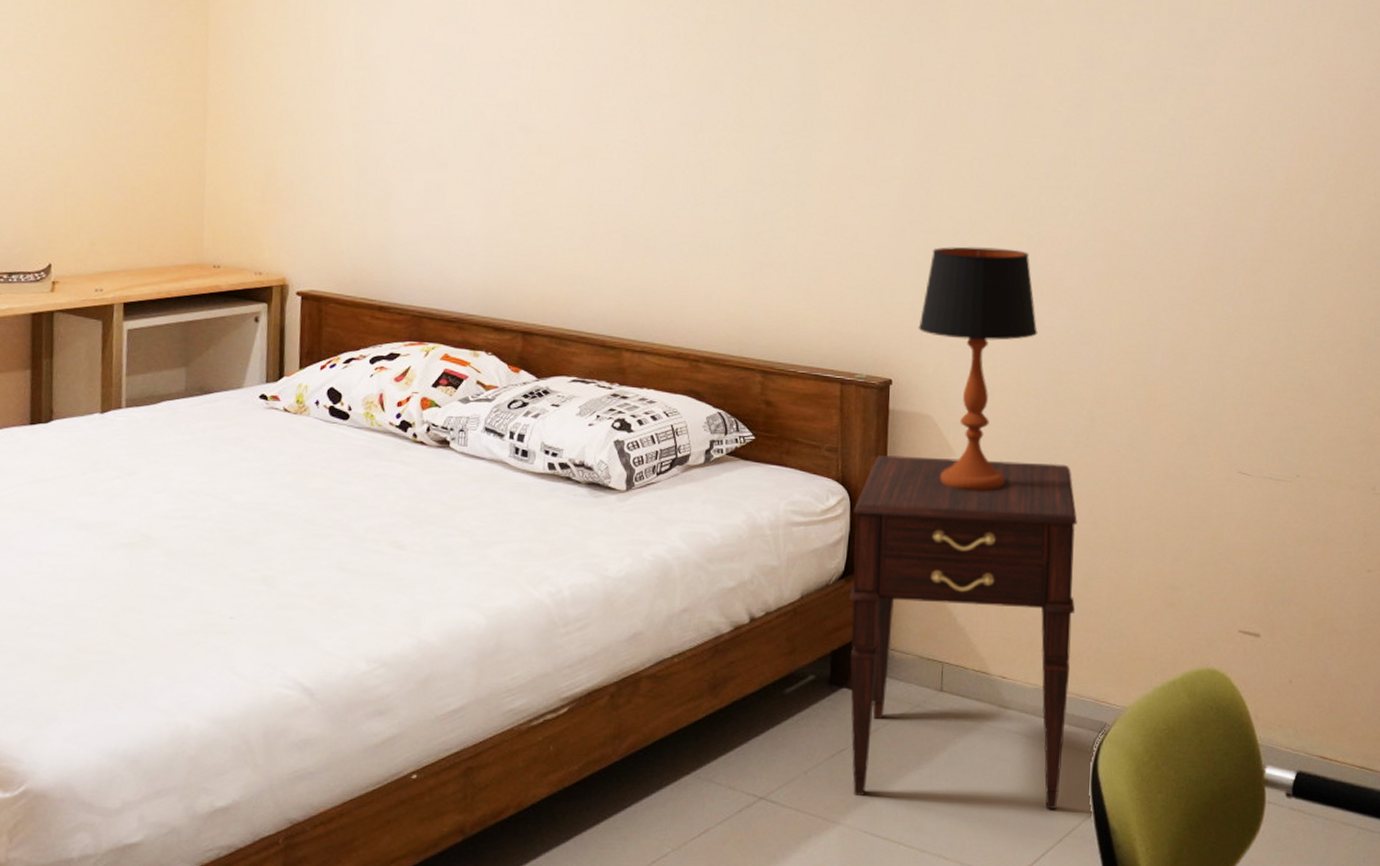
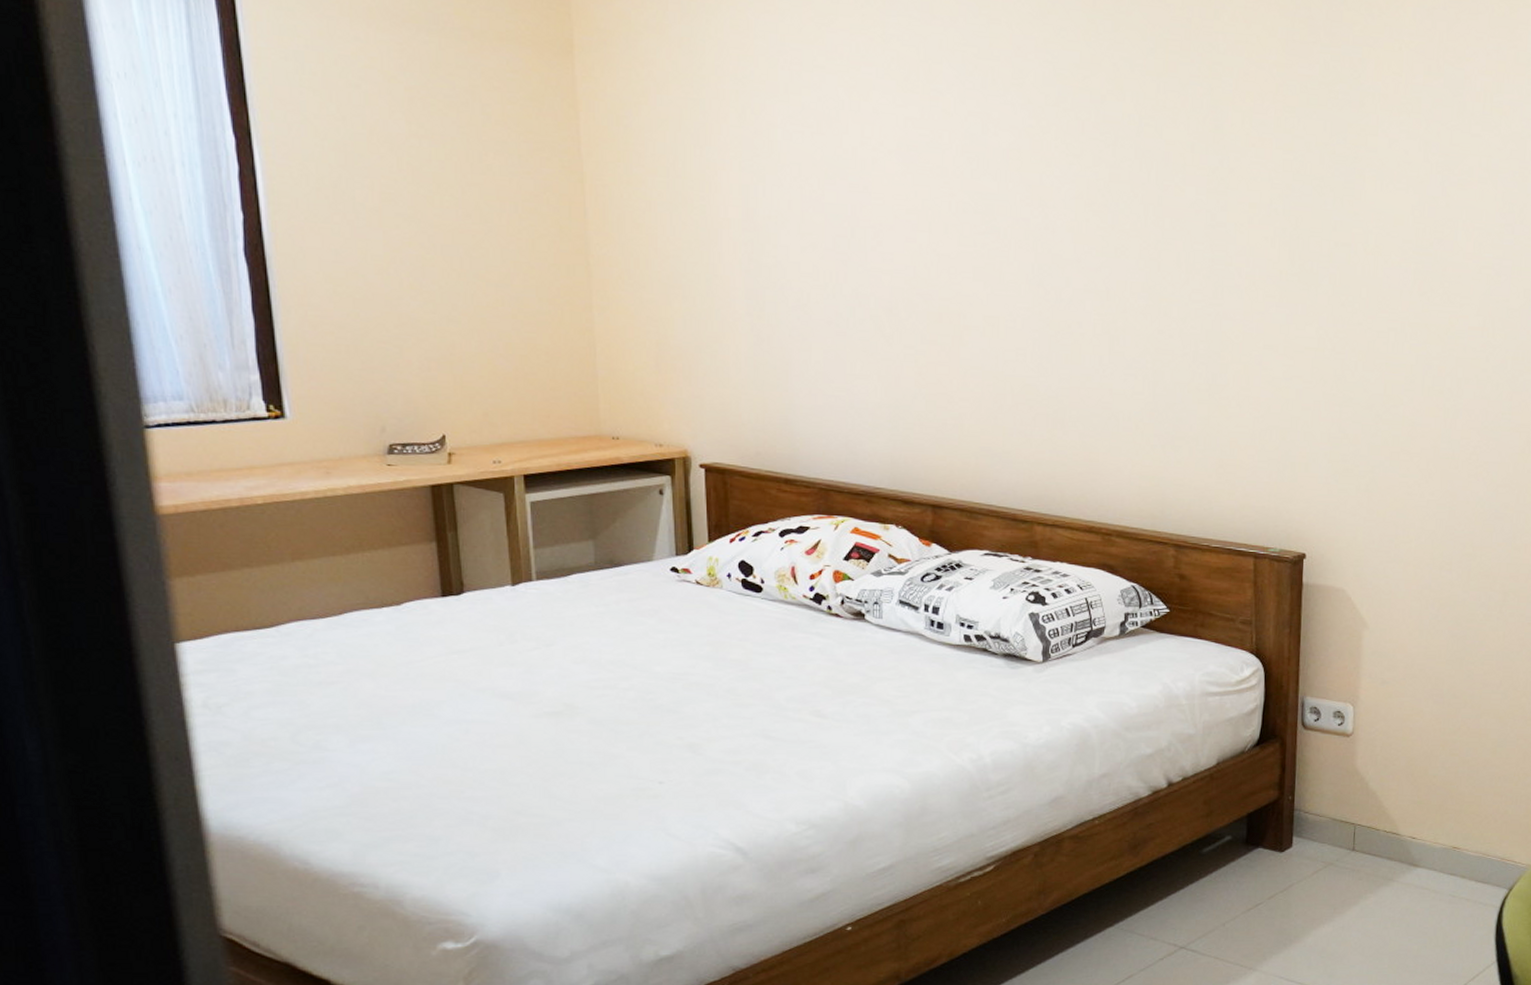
nightstand: present [849,455,1078,810] -> none [1264,628,1488,958]
table lamp: present [918,246,1038,492] -> none [1332,420,1452,663]

